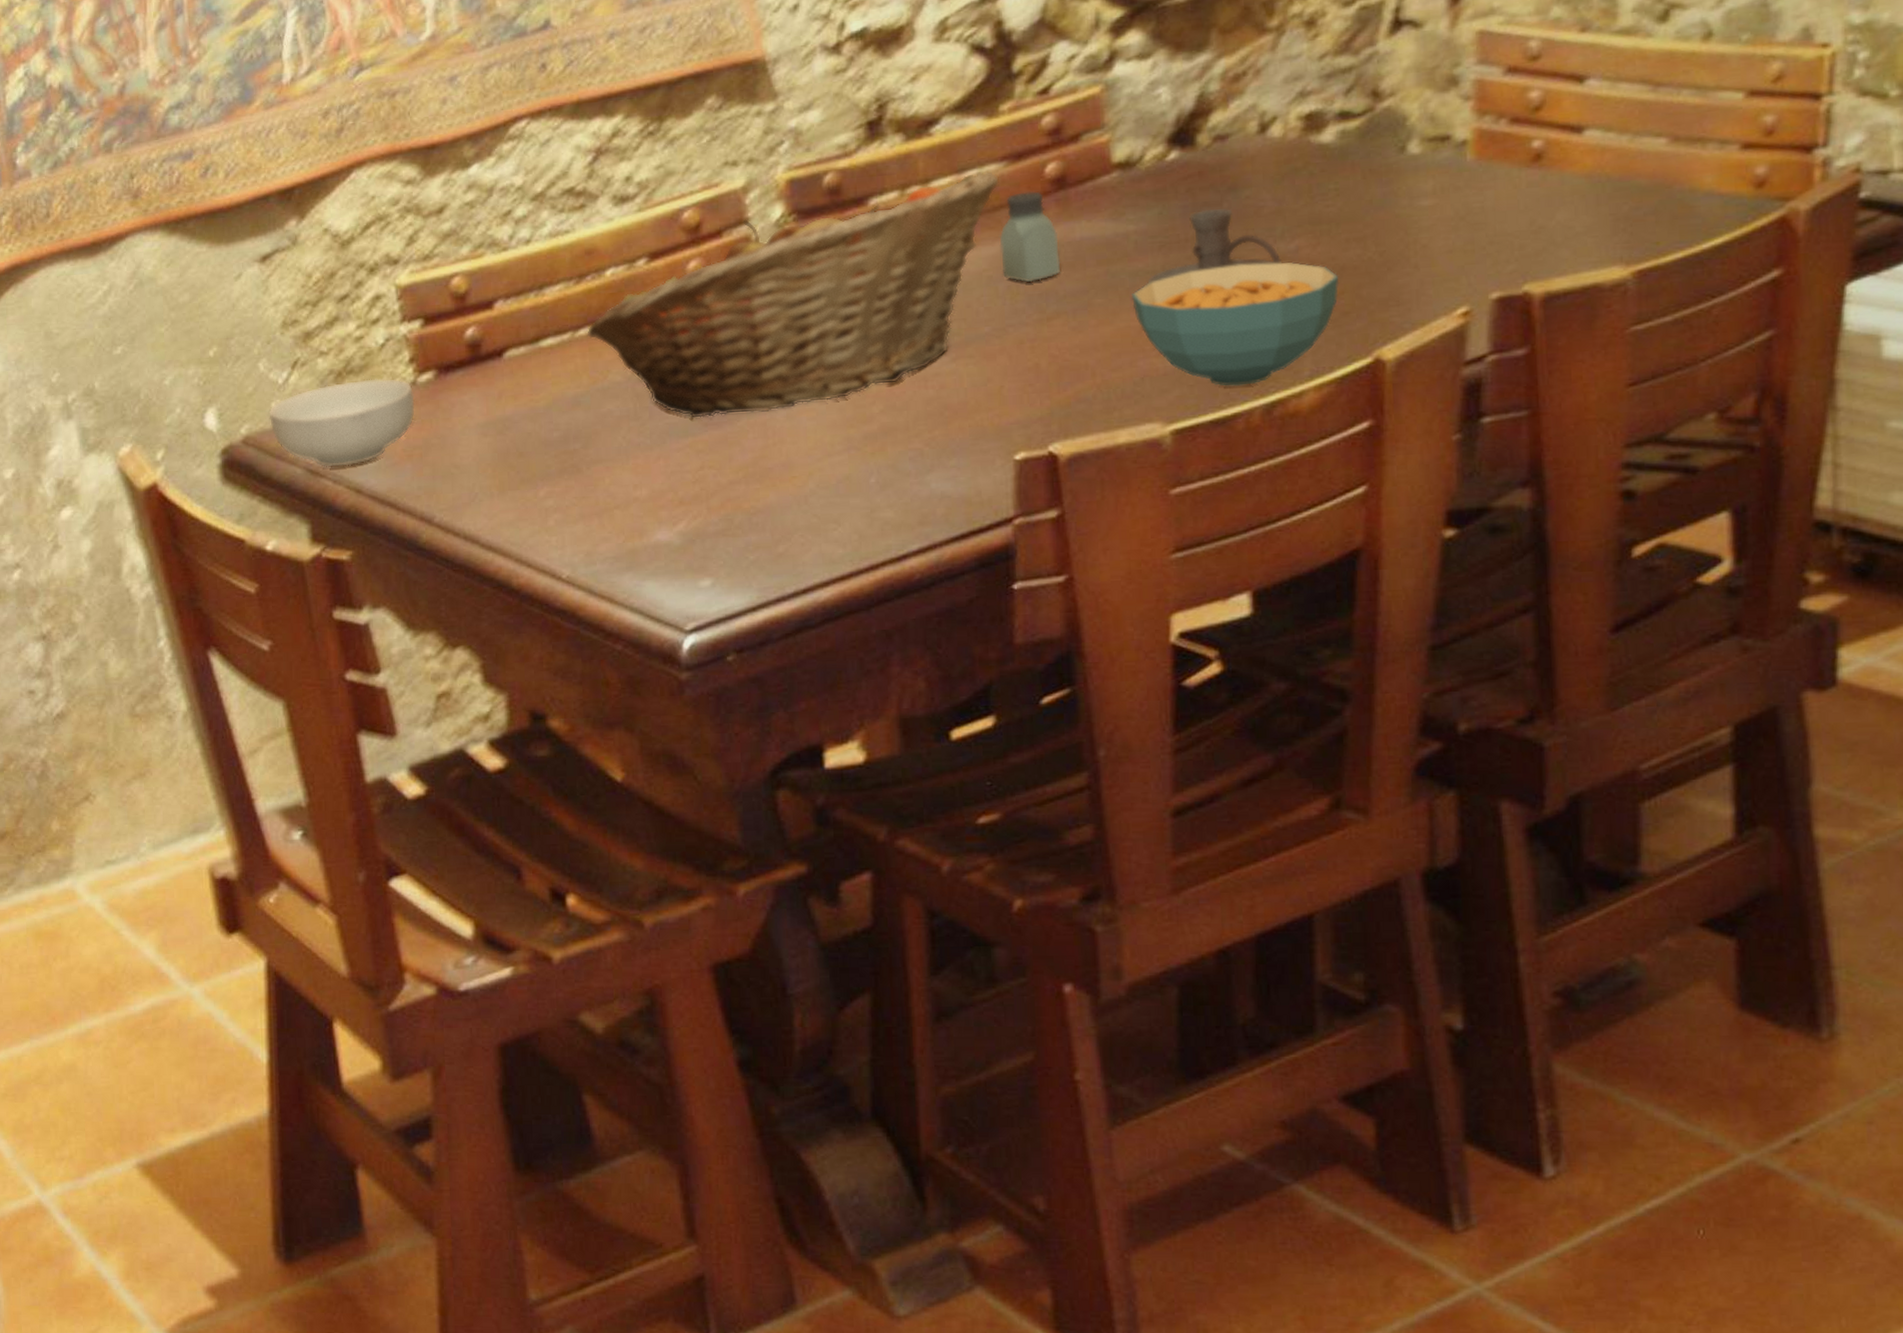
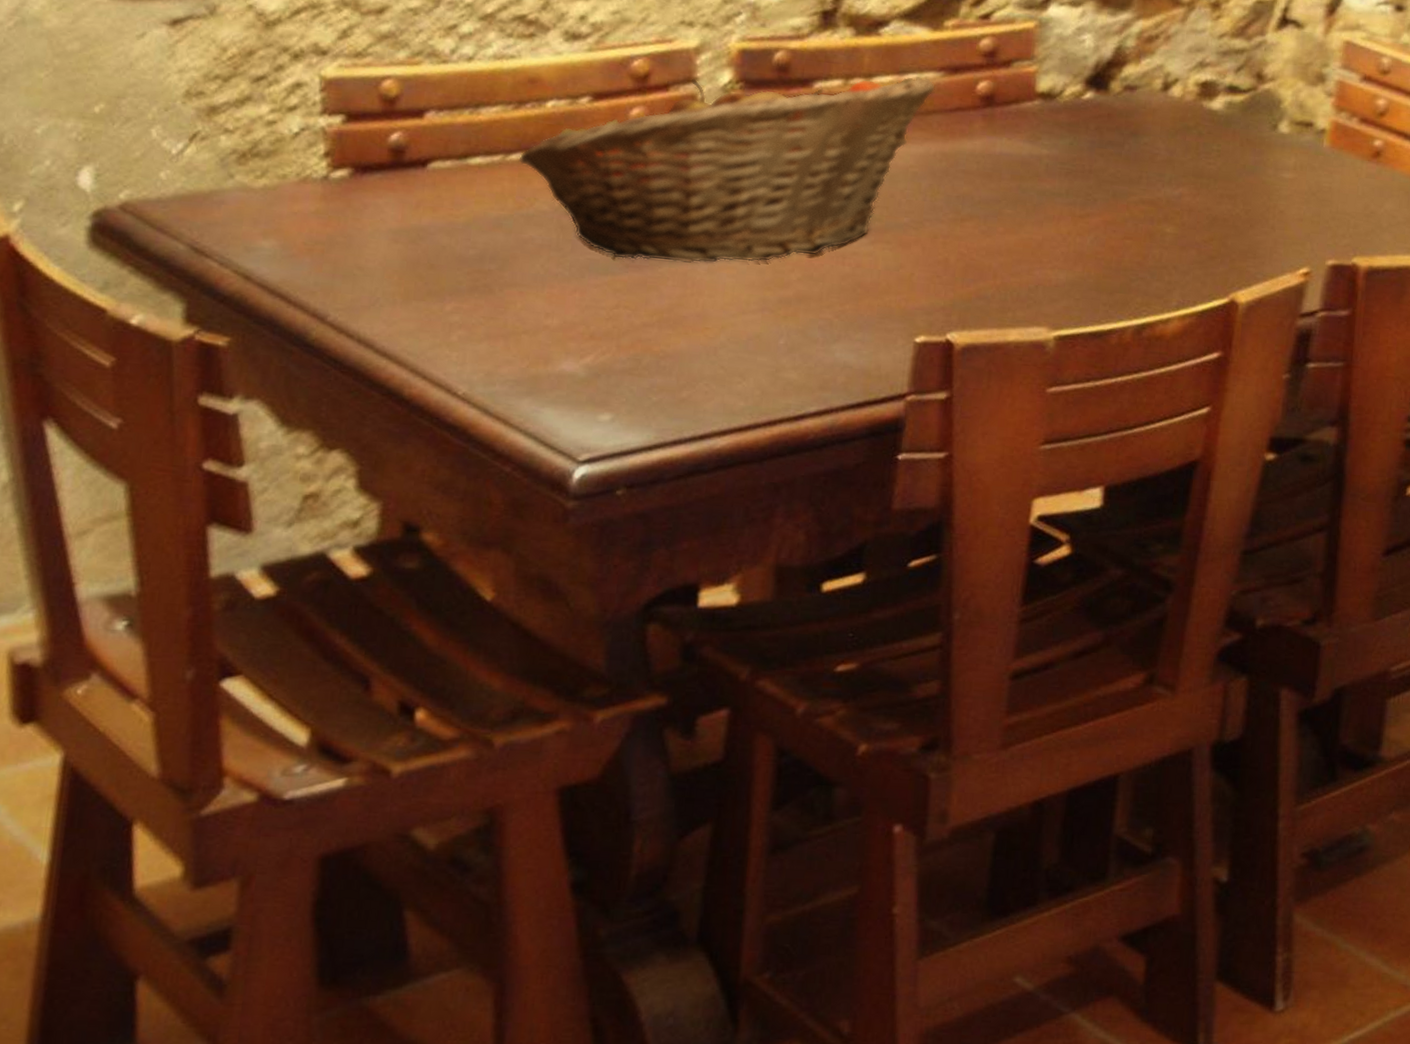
cereal bowl: present [268,378,415,467] -> none [154,163,325,251]
saltshaker: present [999,191,1061,282] -> none [926,102,981,185]
cereal bowl: present [1132,262,1340,386] -> none [1037,198,1211,306]
candle holder: present [1147,209,1283,284] -> none [1052,147,1167,206]

